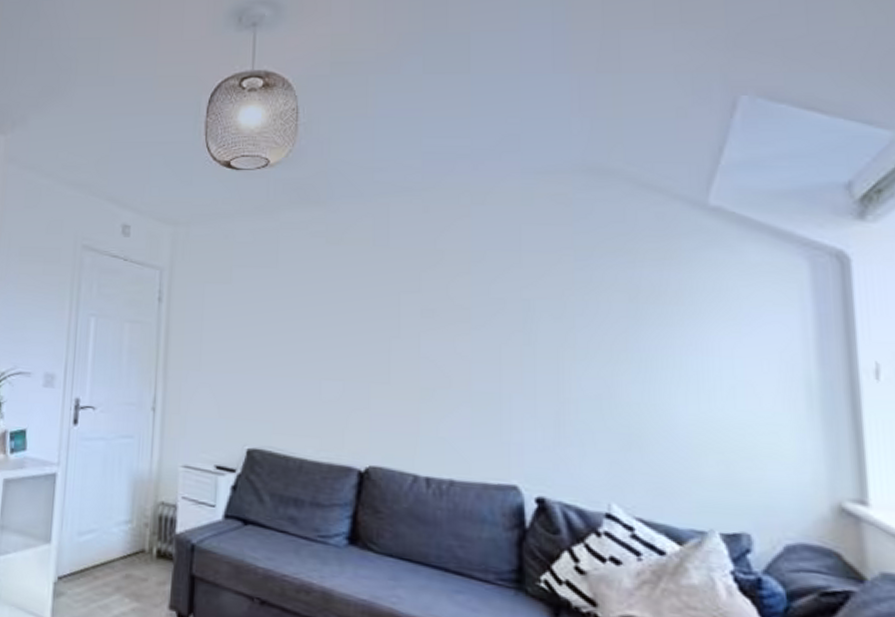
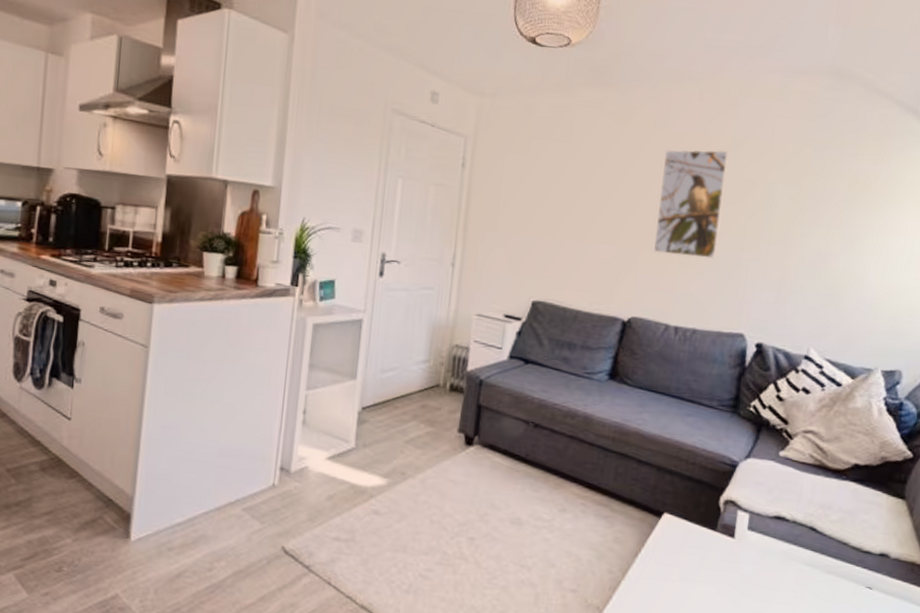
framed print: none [389,265,468,393] -> present [654,149,729,259]

